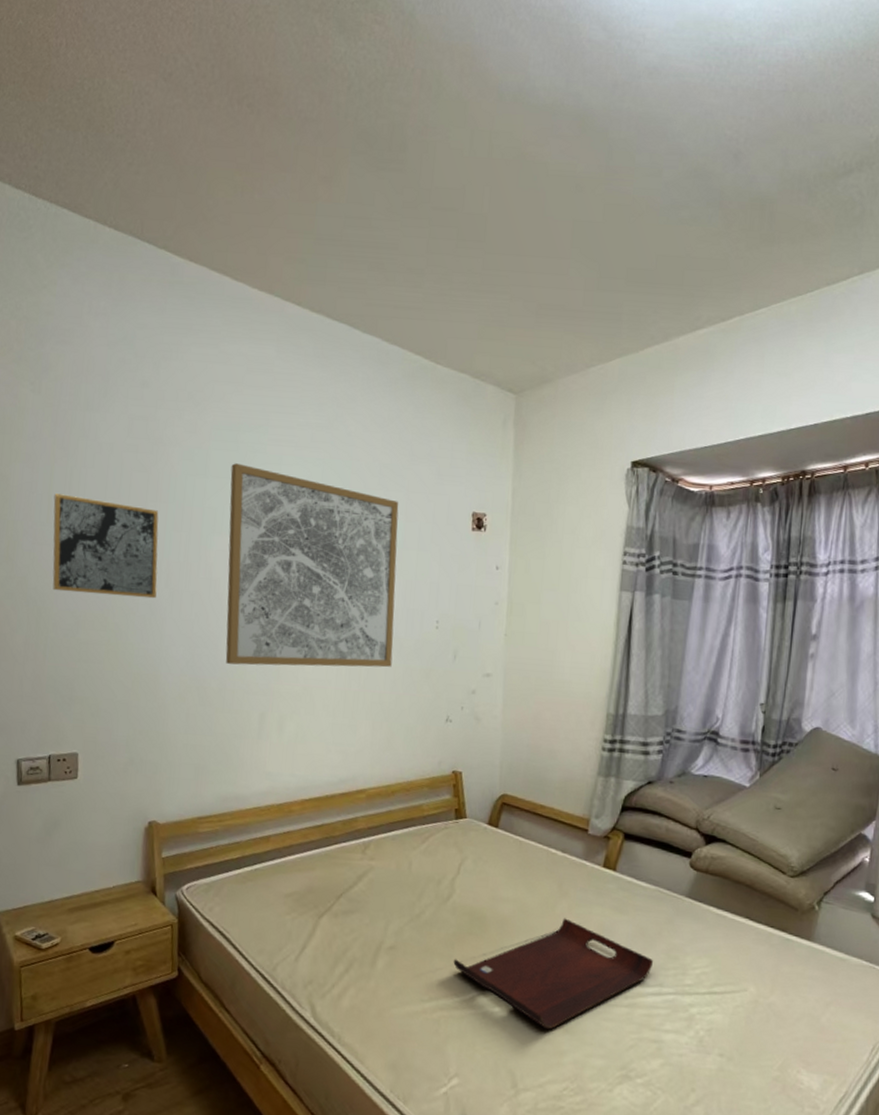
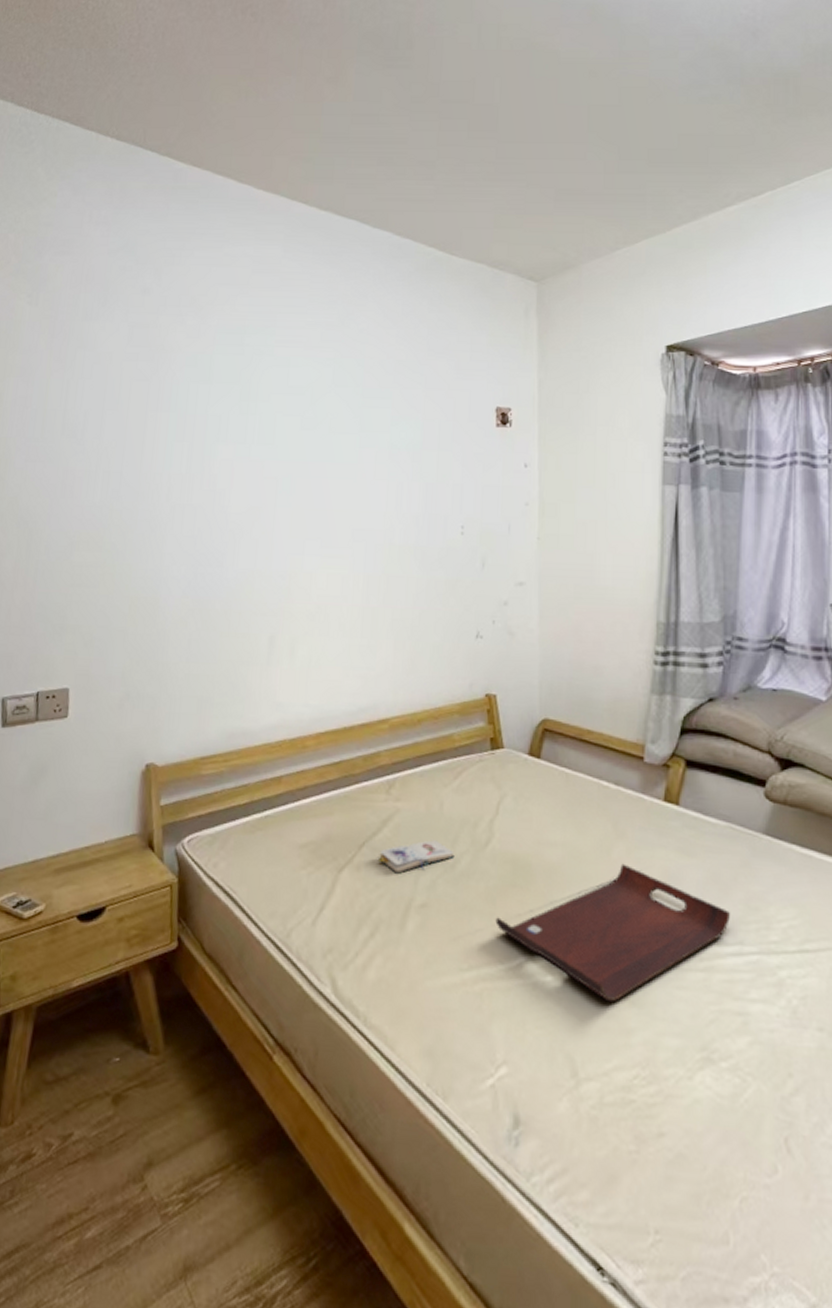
wall art: present [52,493,159,599] -> none [45,407,160,515]
wall art: present [225,463,399,668] -> none [231,367,417,583]
paperback book: none [353,893,420,921] -> present [377,840,455,874]

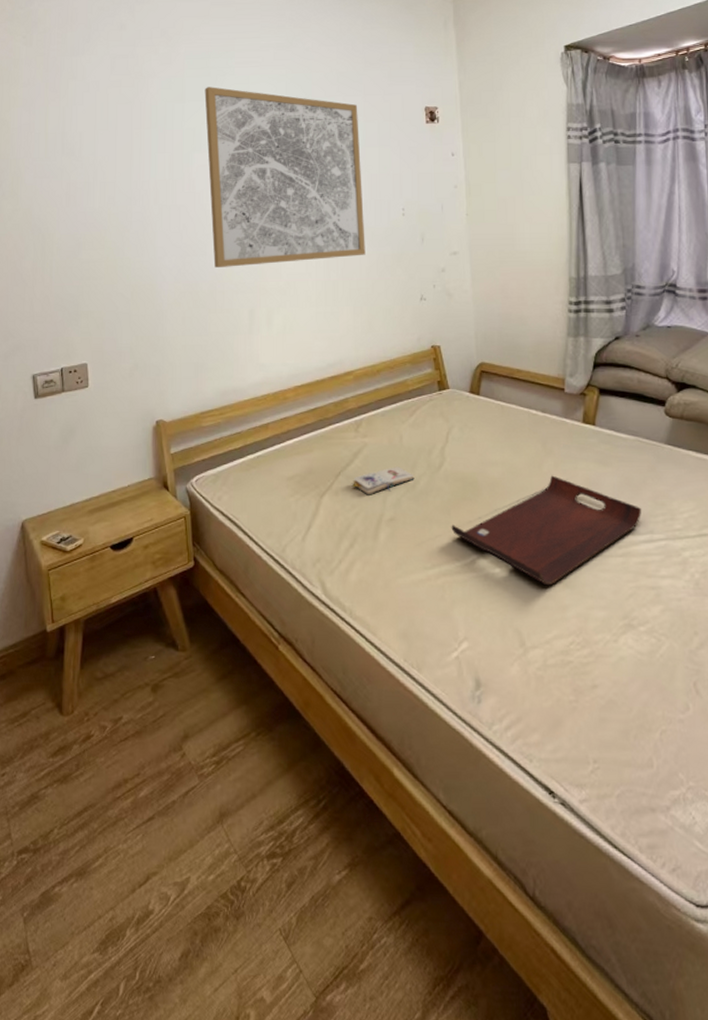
wall art: none [231,367,417,583] -> present [204,87,366,267]

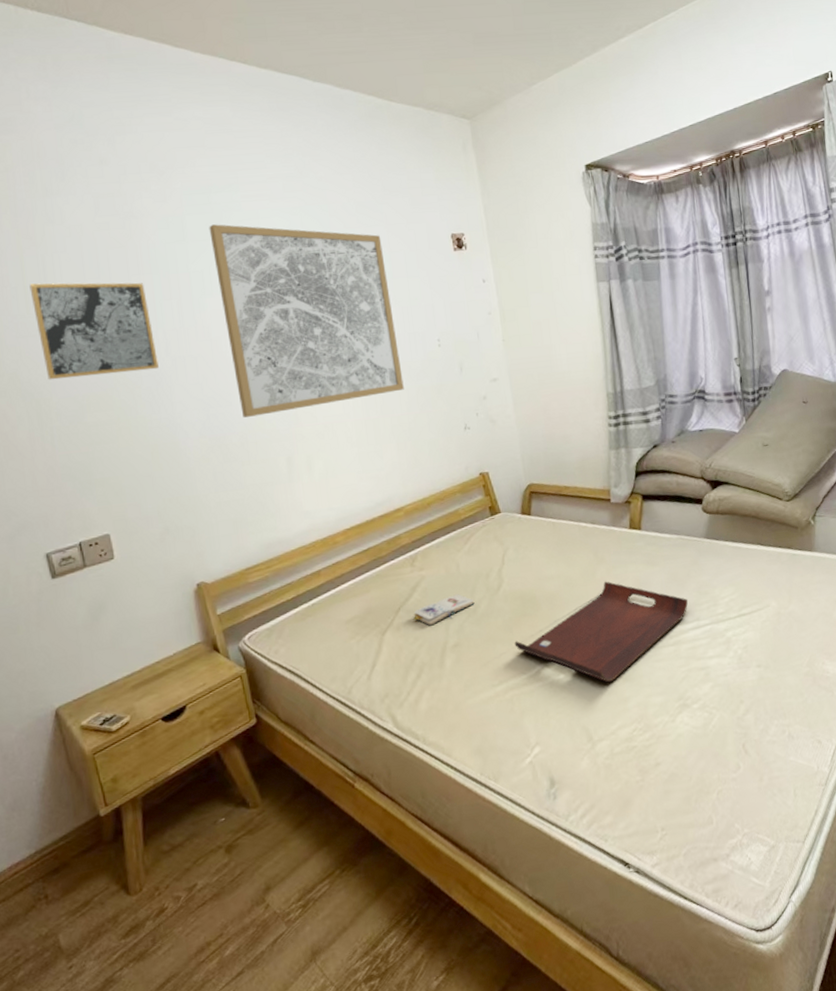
wall art: none [50,131,147,218] -> present [29,282,159,380]

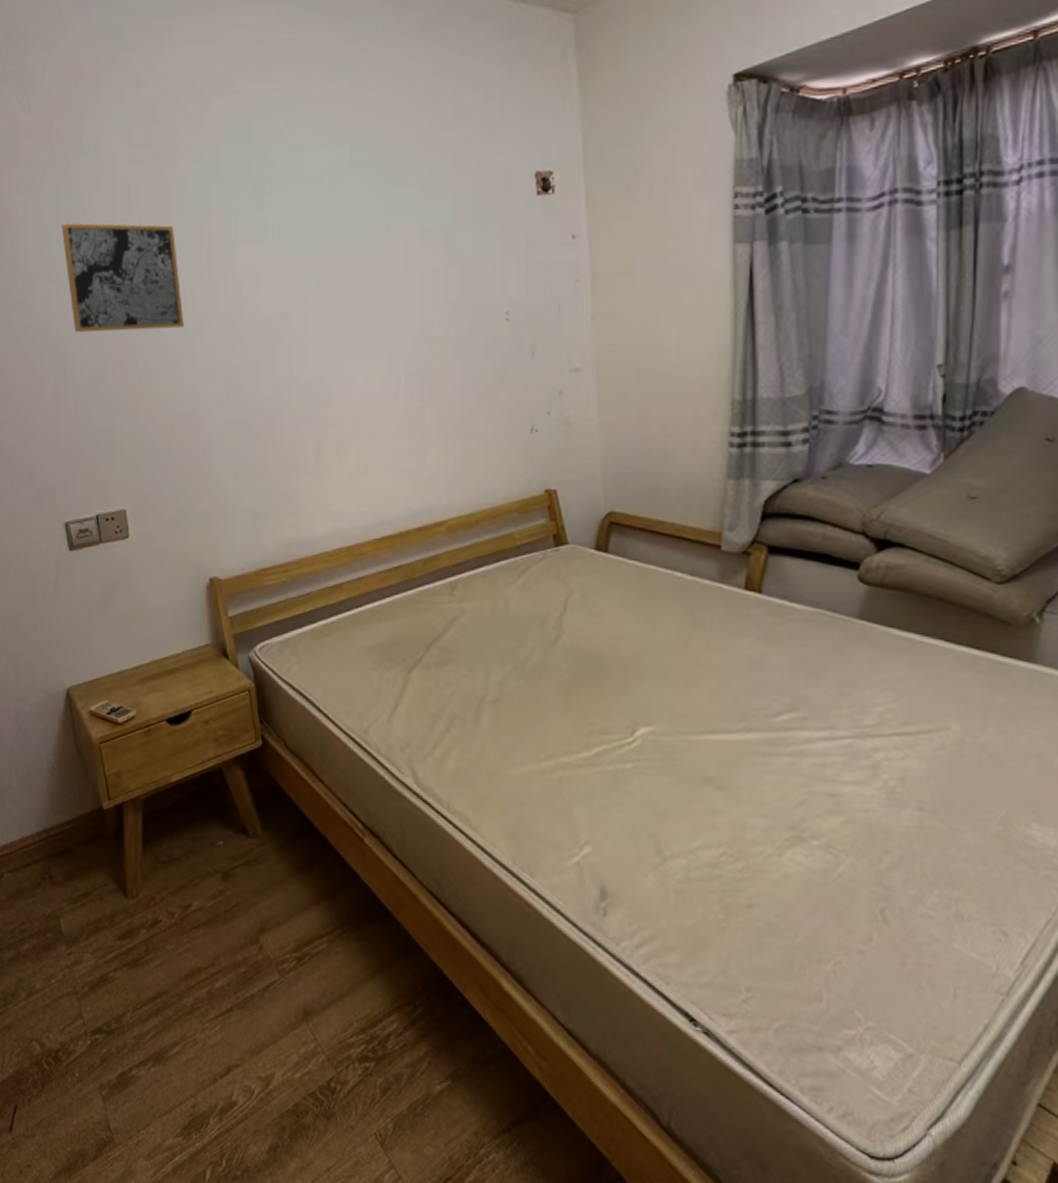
wall art: present [209,224,404,418] -> none [246,156,459,392]
paperback book: present [413,594,475,626] -> none [446,638,524,672]
serving tray: present [514,581,689,683] -> none [570,654,821,787]

